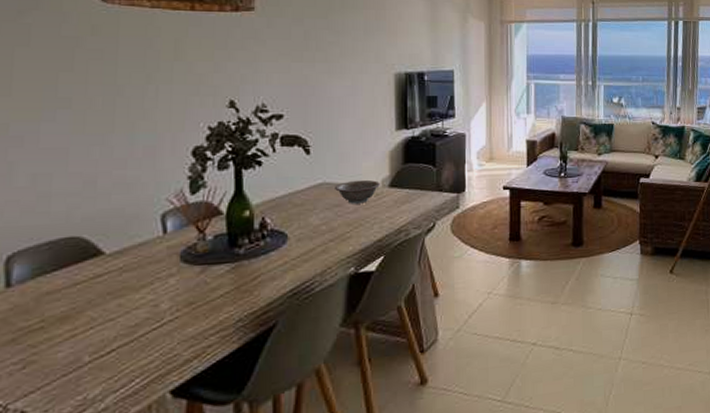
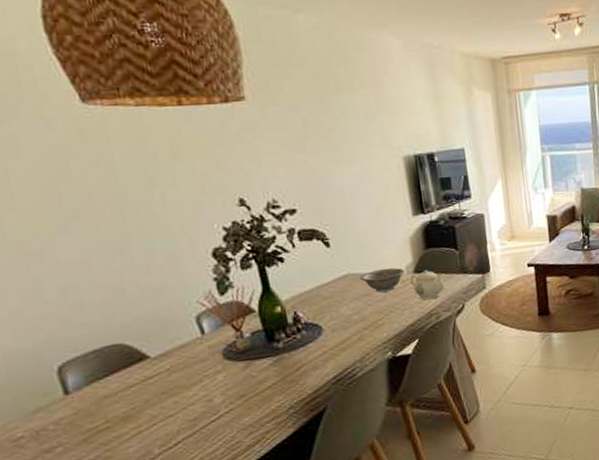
teapot: none [384,185,419,216] -> present [409,270,445,301]

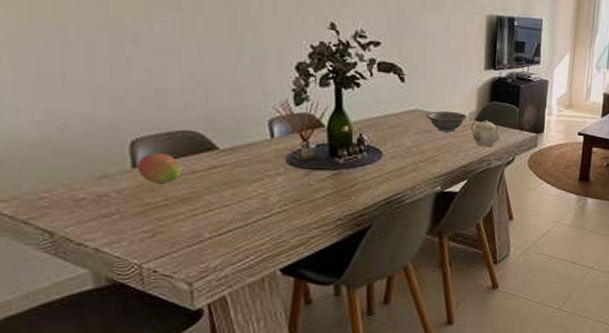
fruit: none [69,373,117,407] -> present [137,153,182,184]

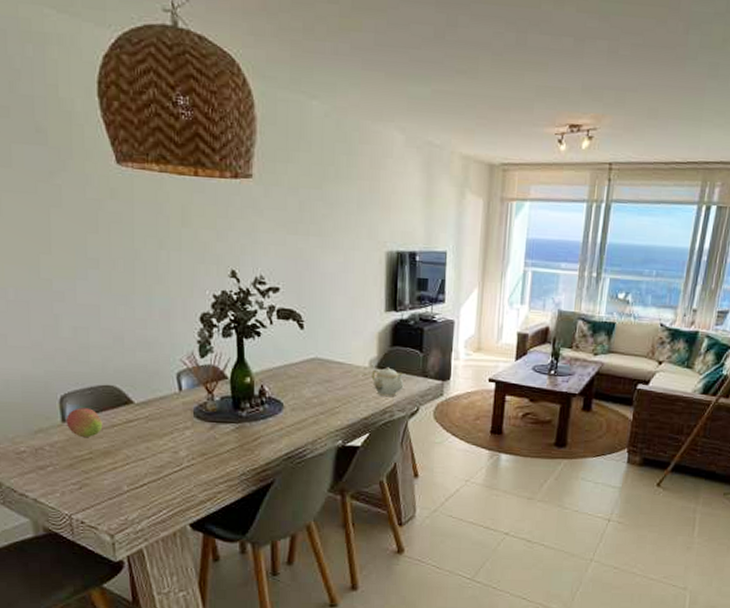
decorative bowl: present [425,110,467,133] -> none [325,358,368,382]

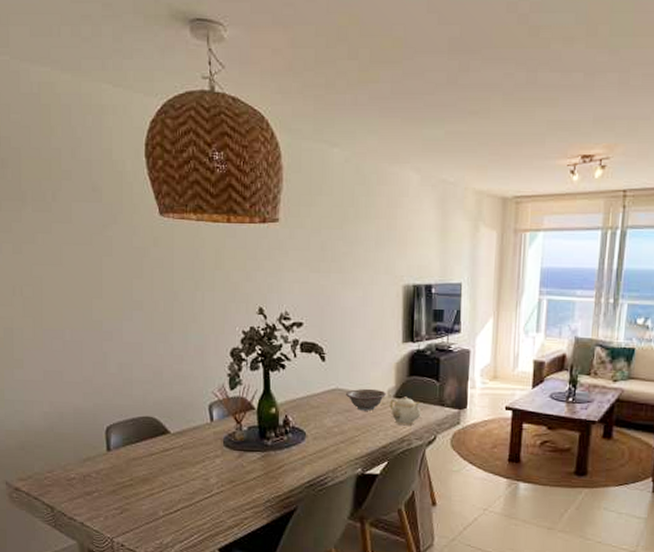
fruit: present [66,408,103,438] -> none [110,438,143,466]
decorative bowl: none [325,358,368,382] -> present [345,388,386,411]

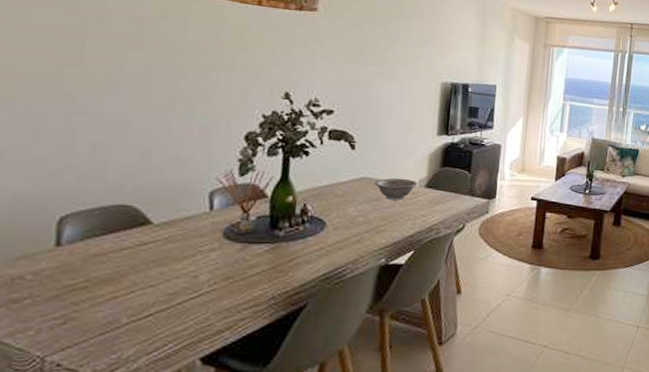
teapot: present [389,396,421,426] -> none [420,186,452,215]

